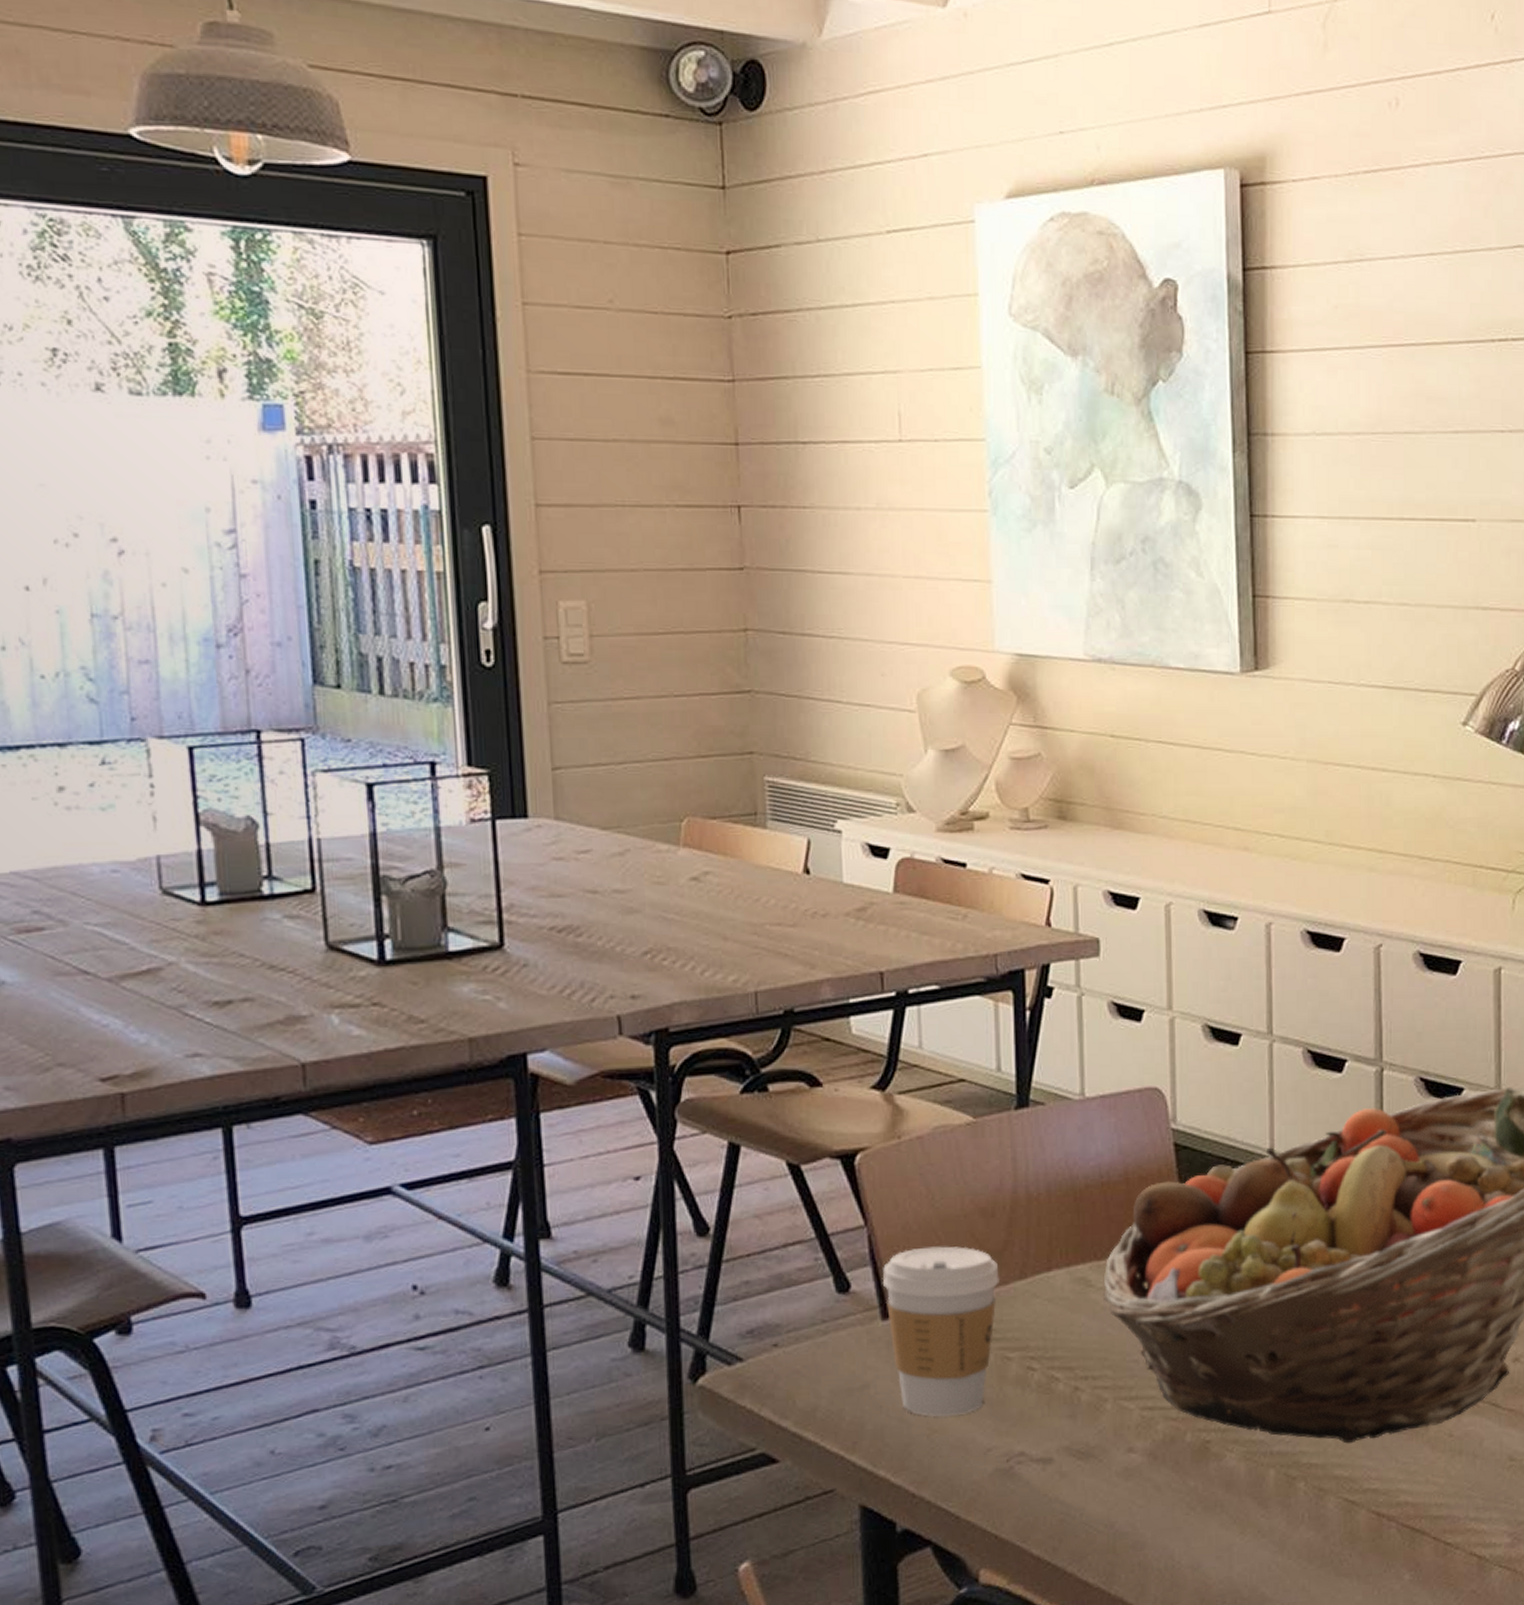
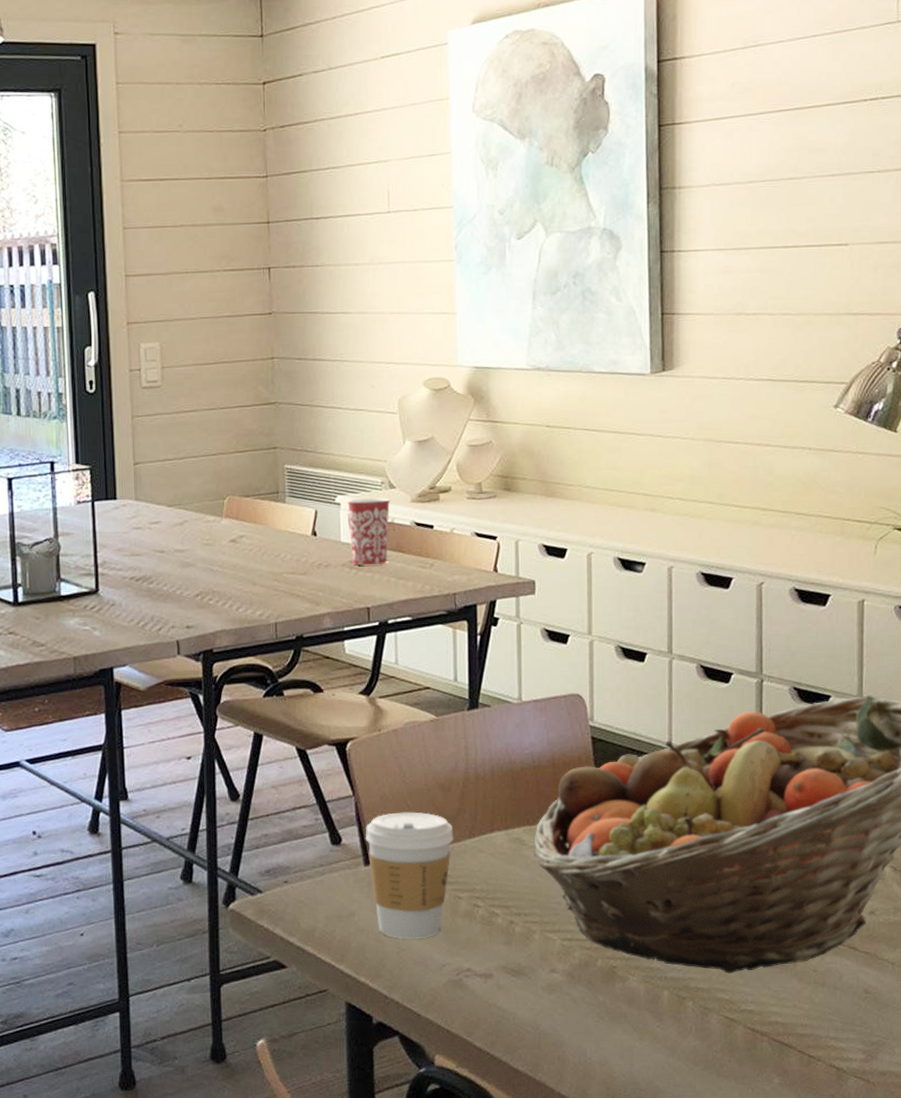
mug: none [851,825,909,916] -> present [348,498,391,566]

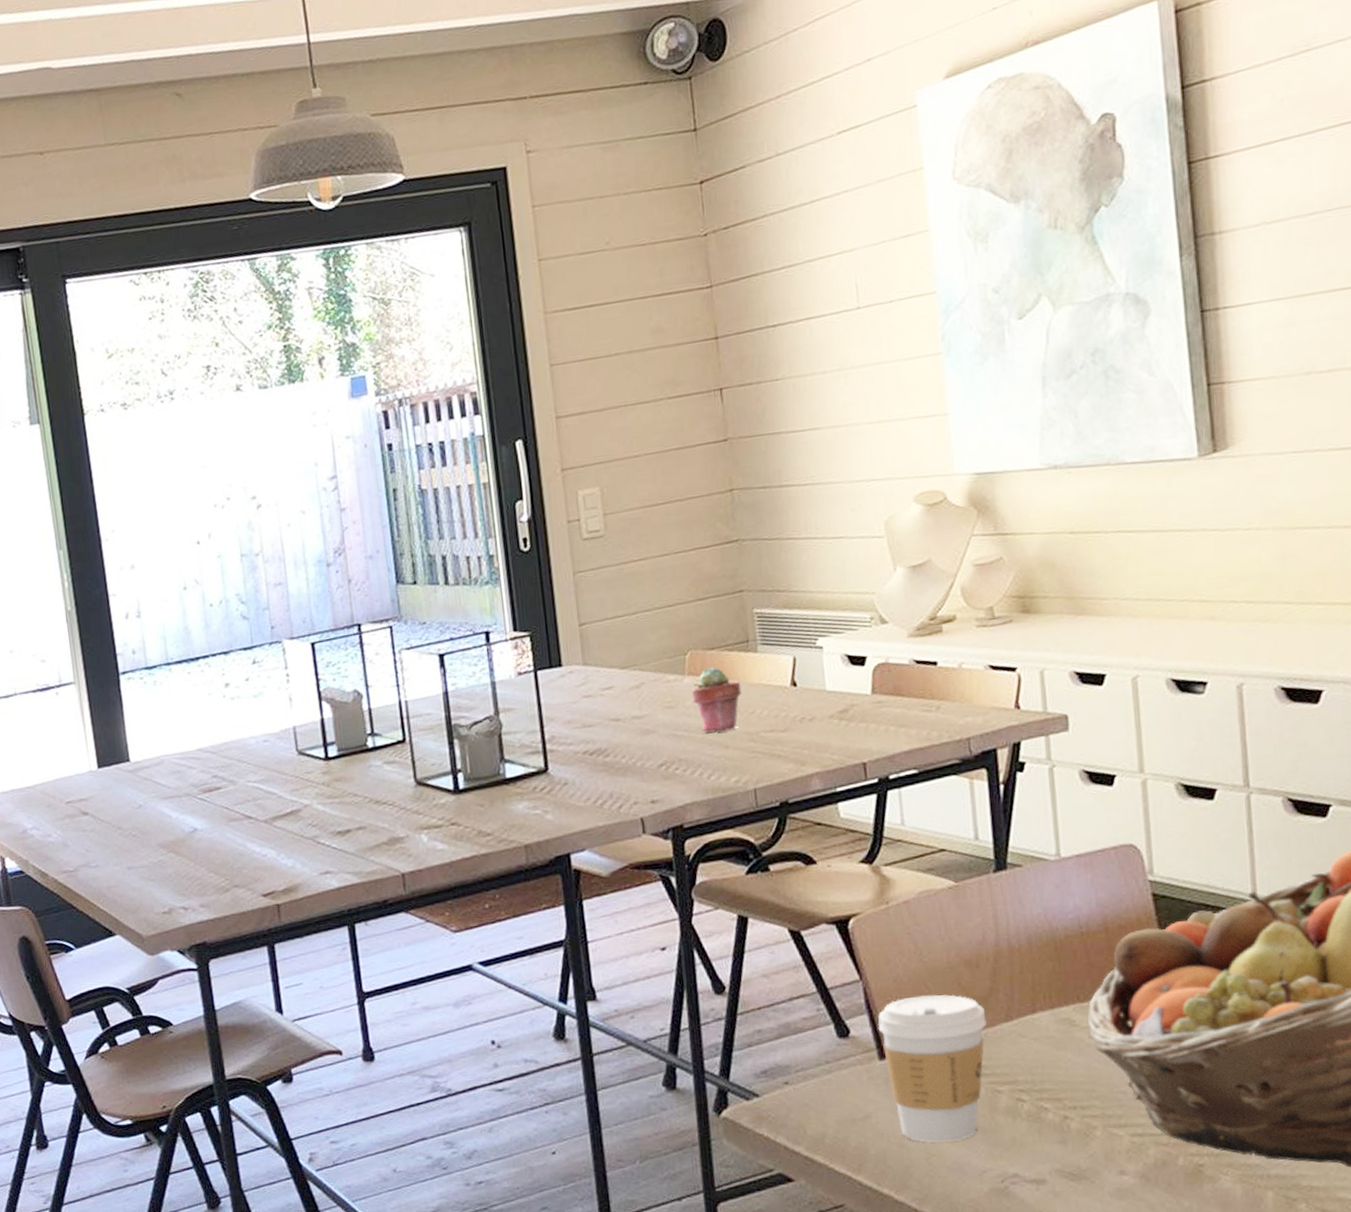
potted succulent: none [227,512,270,570] -> present [691,666,742,733]
mug: present [348,498,391,566] -> none [831,635,884,715]

